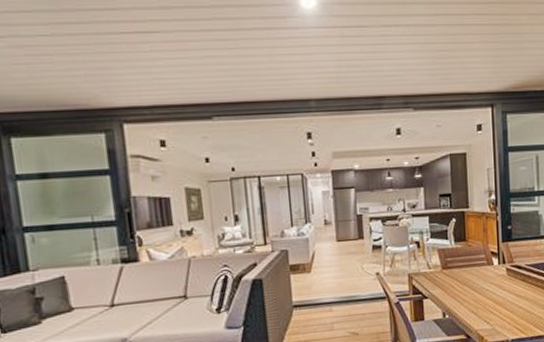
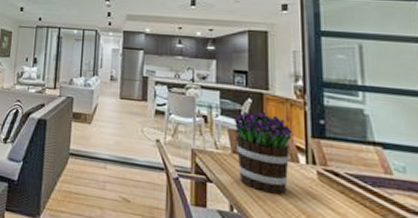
bouquet: none [441,227,488,296] -> present [233,111,292,195]

